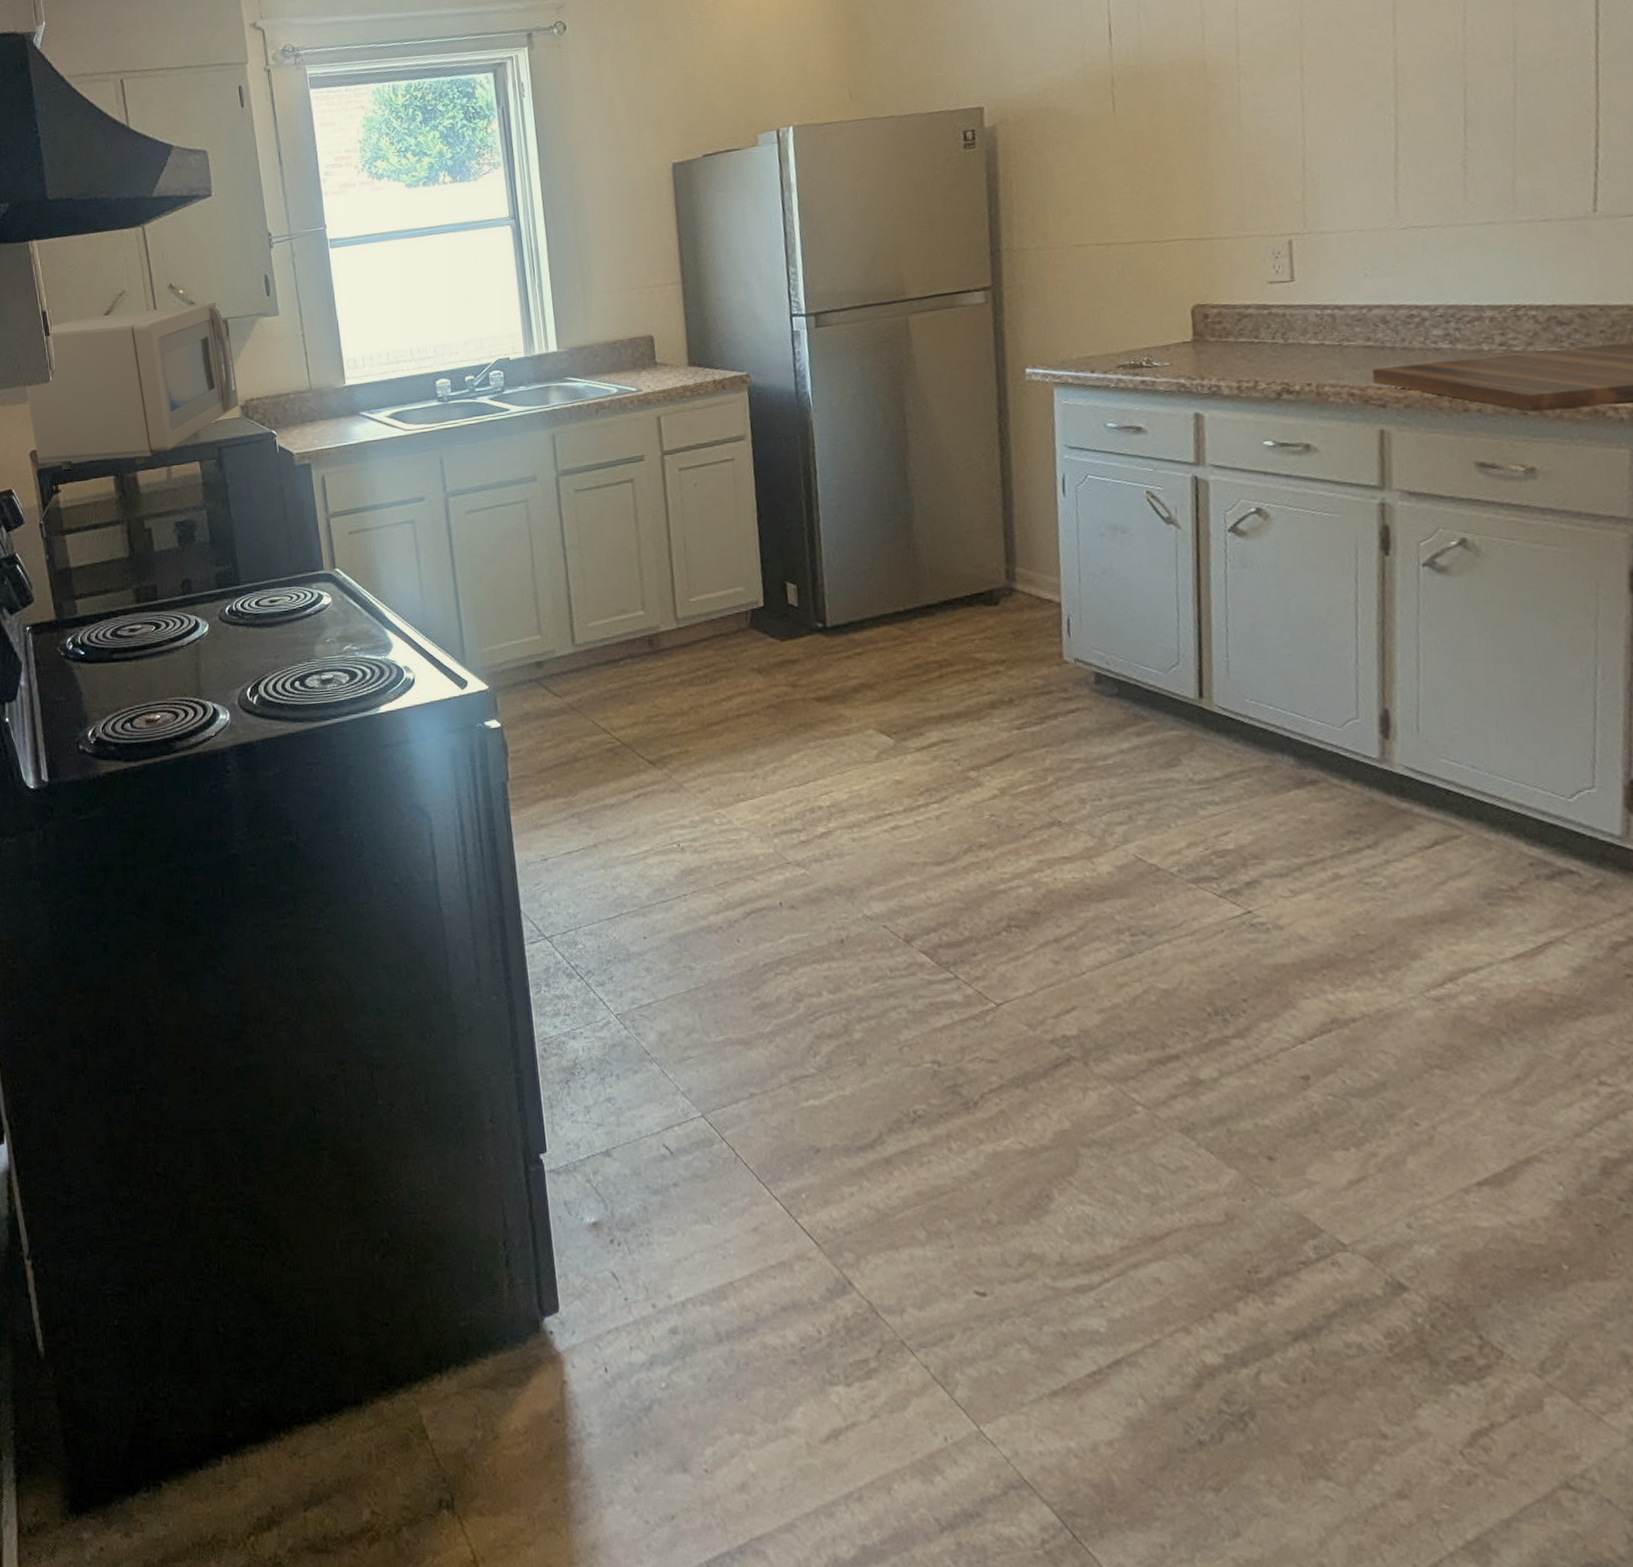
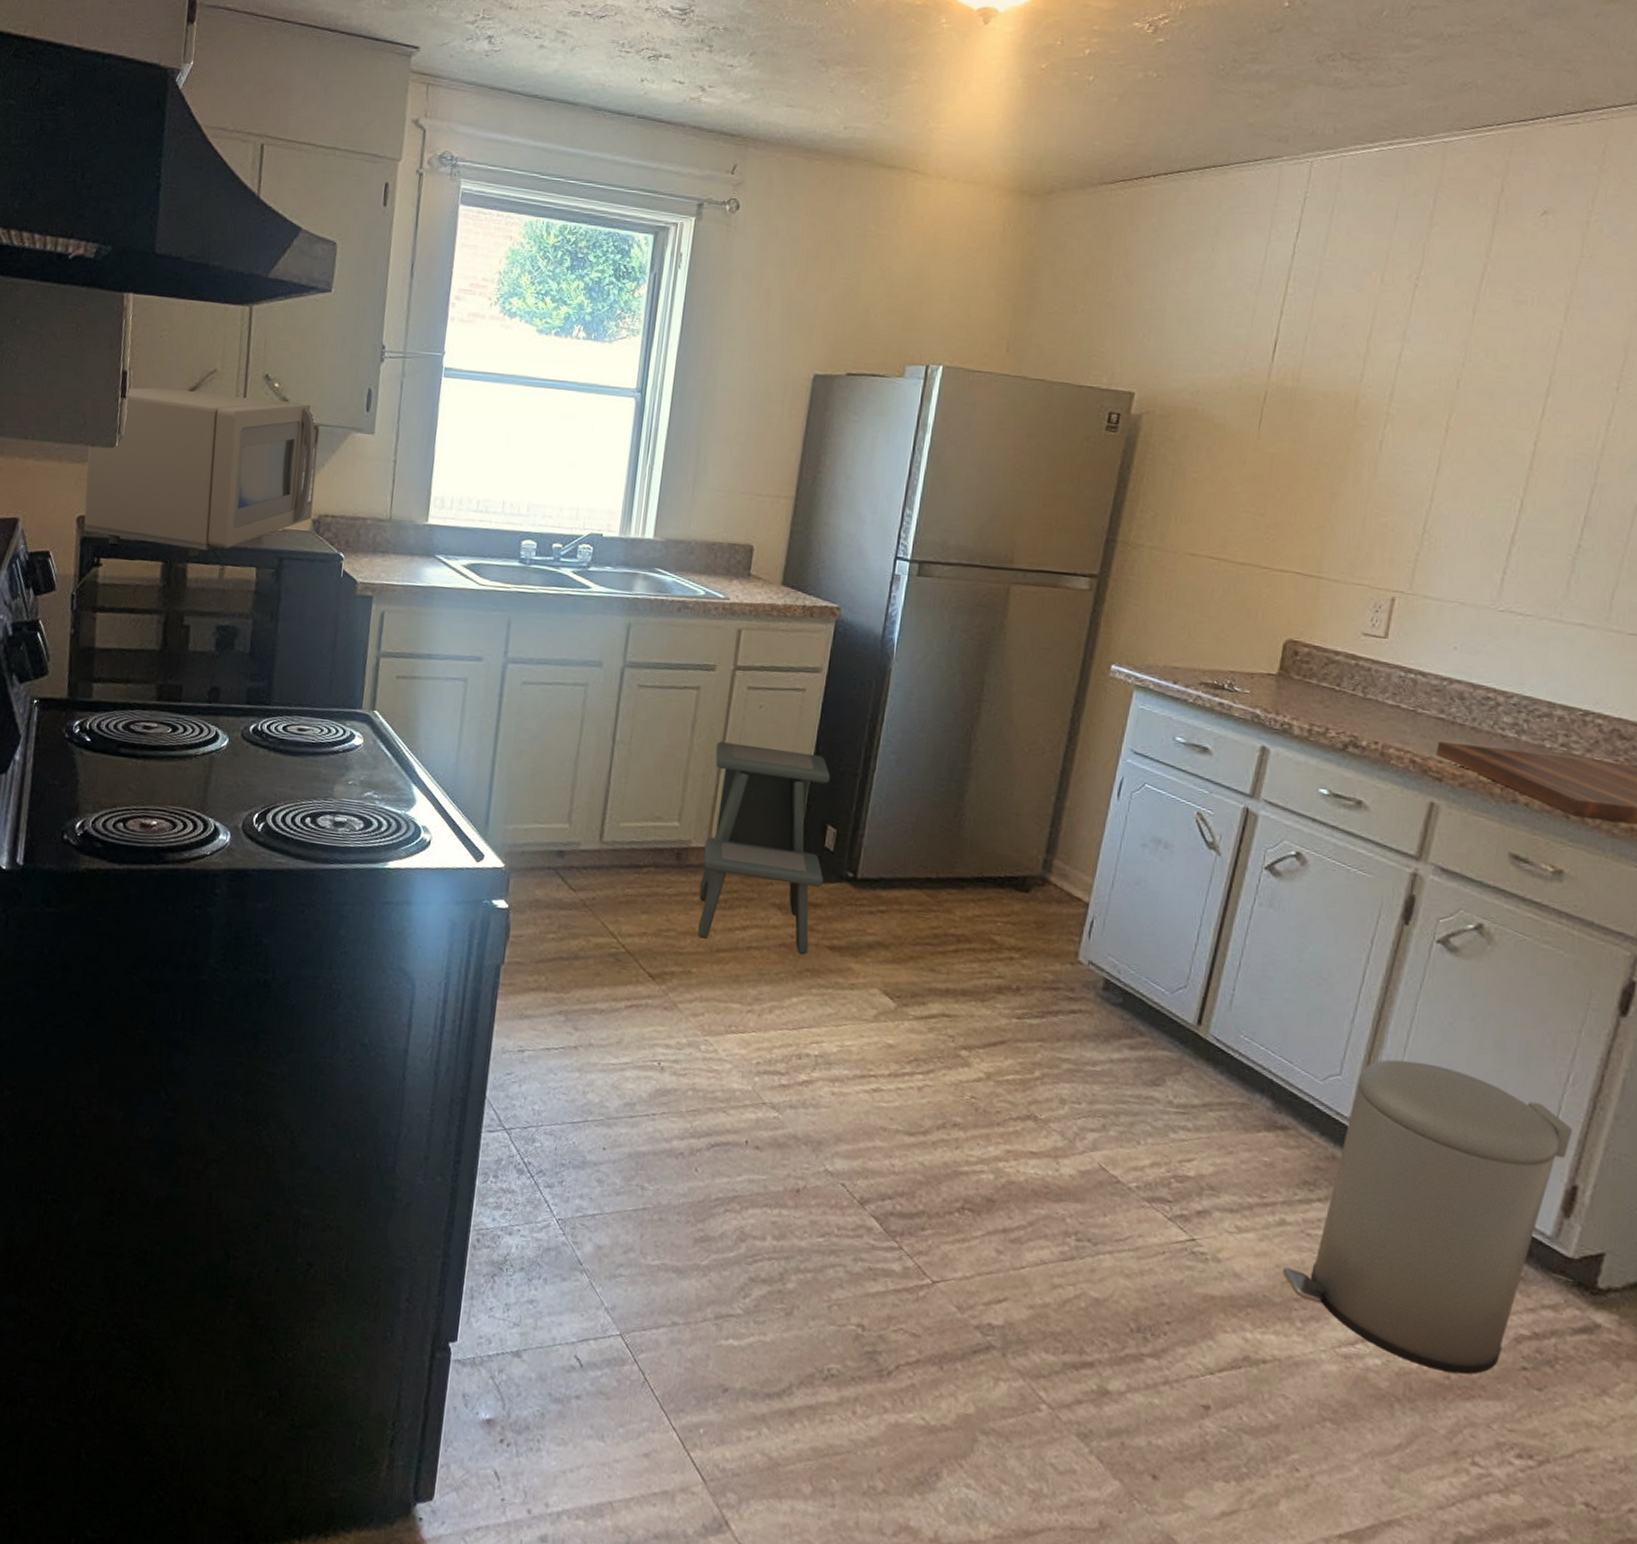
step stool: none [661,517,797,716] -> present [698,741,831,955]
pedal bin: none [1348,687,1616,995] -> present [1282,1059,1573,1375]

